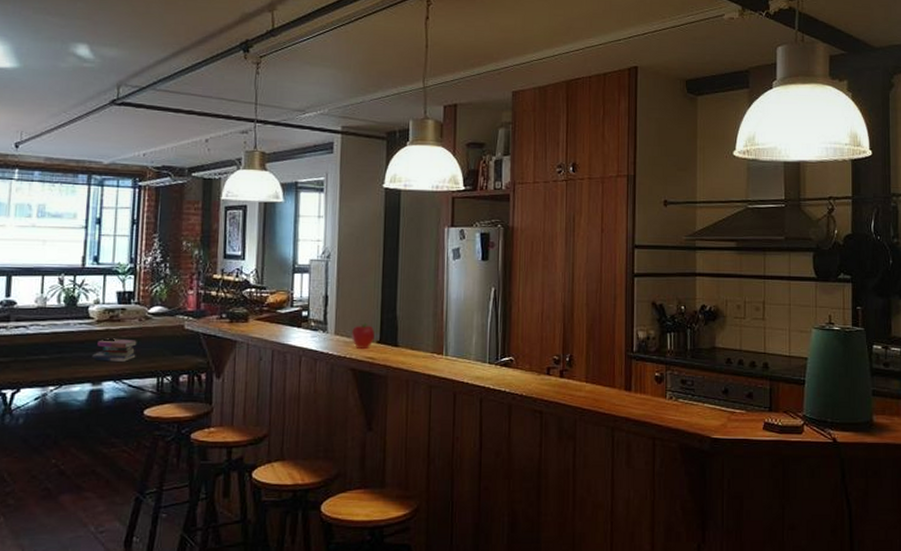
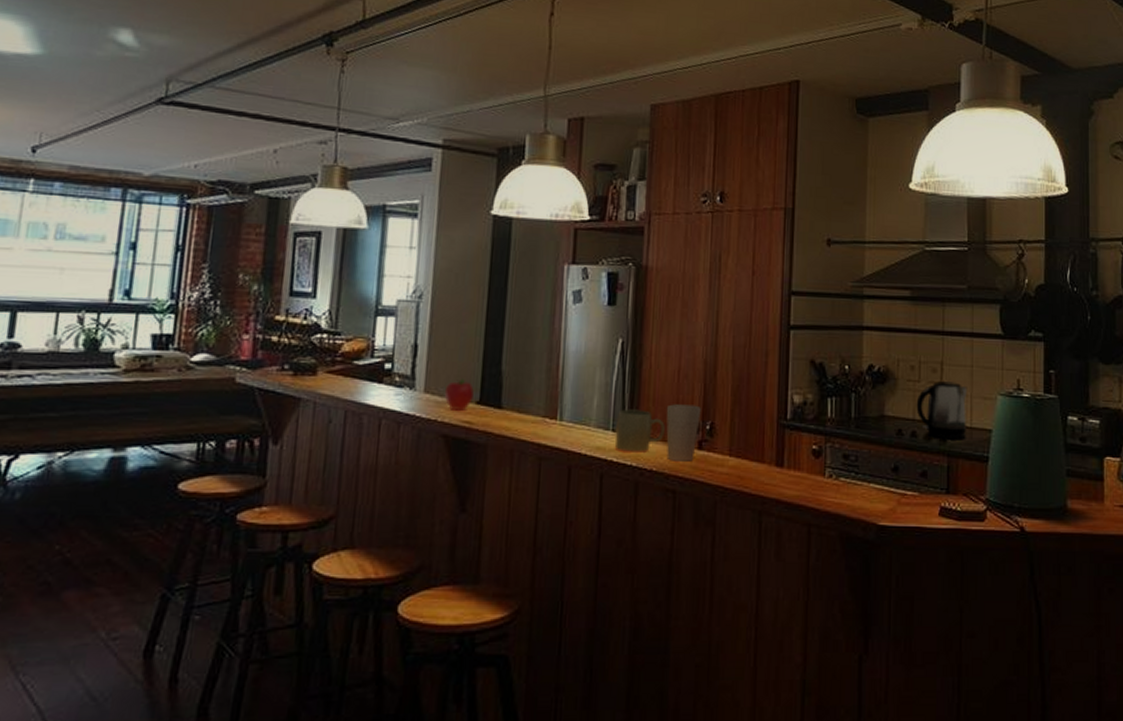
books: present [92,338,137,362] -> none [115,392,174,422]
mug: none [491,345,532,381] -> present [614,409,665,453]
cup: none [532,341,561,389] -> present [666,404,701,463]
kettle: none [742,317,786,367] -> present [916,380,968,440]

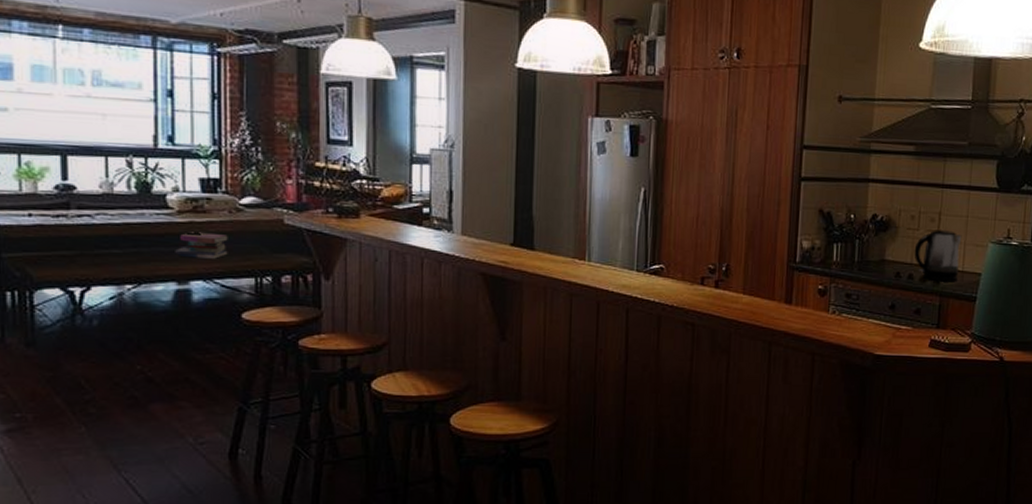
books: none [115,392,174,422] -> present [175,232,228,259]
fruit: present [444,378,474,411] -> none [480,222,508,251]
mug: present [614,409,665,453] -> none [639,251,685,290]
cup: present [666,404,701,463] -> none [685,248,718,300]

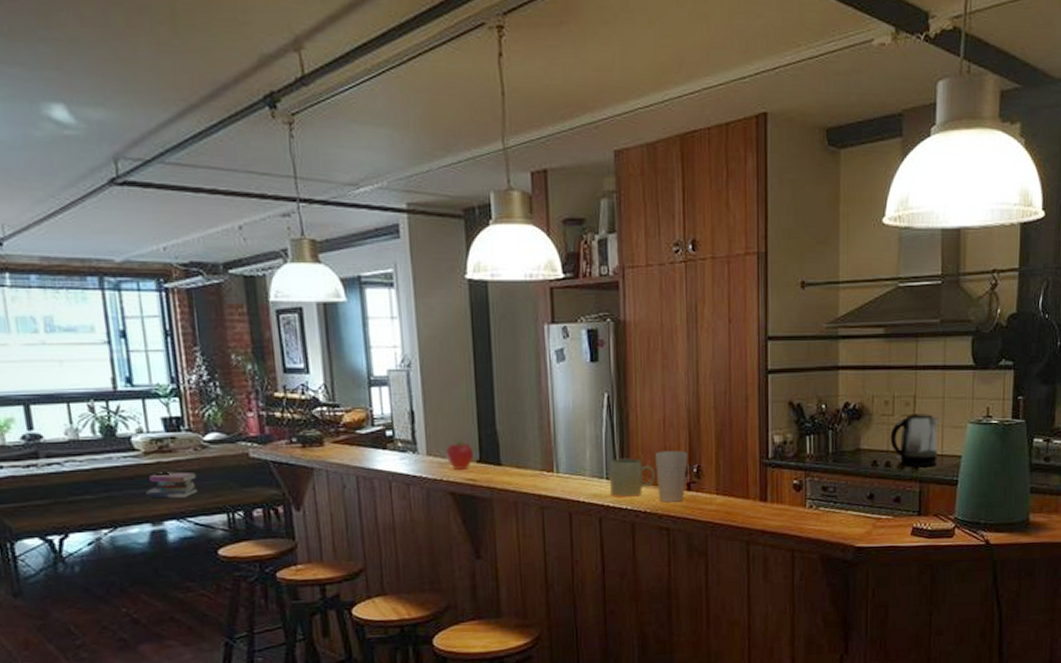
fruit: none [480,222,508,251] -> present [445,440,473,470]
mug: none [639,251,685,290] -> present [609,458,655,497]
cup: none [685,248,718,300] -> present [654,450,688,504]

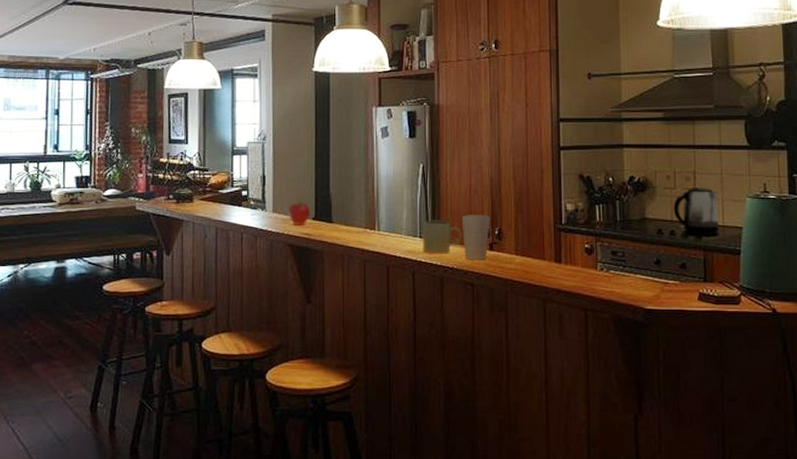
books: present [146,471,198,499] -> none [56,220,95,241]

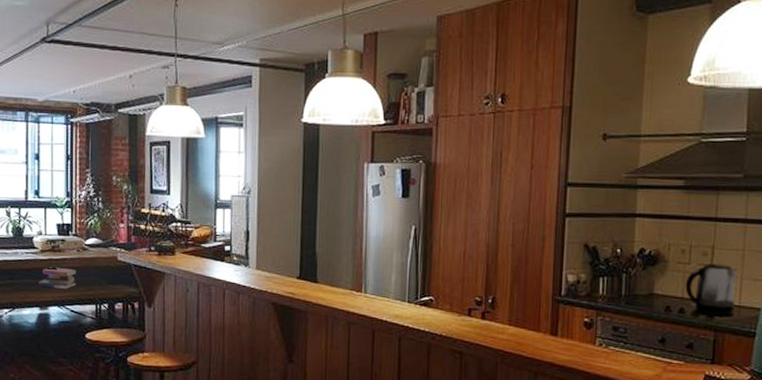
books: none [56,220,95,241] -> present [39,267,76,289]
fruit: present [288,200,310,225] -> none [271,258,295,284]
mug: present [422,220,462,254] -> none [410,284,453,321]
cup: present [461,215,490,261] -> none [453,281,484,330]

